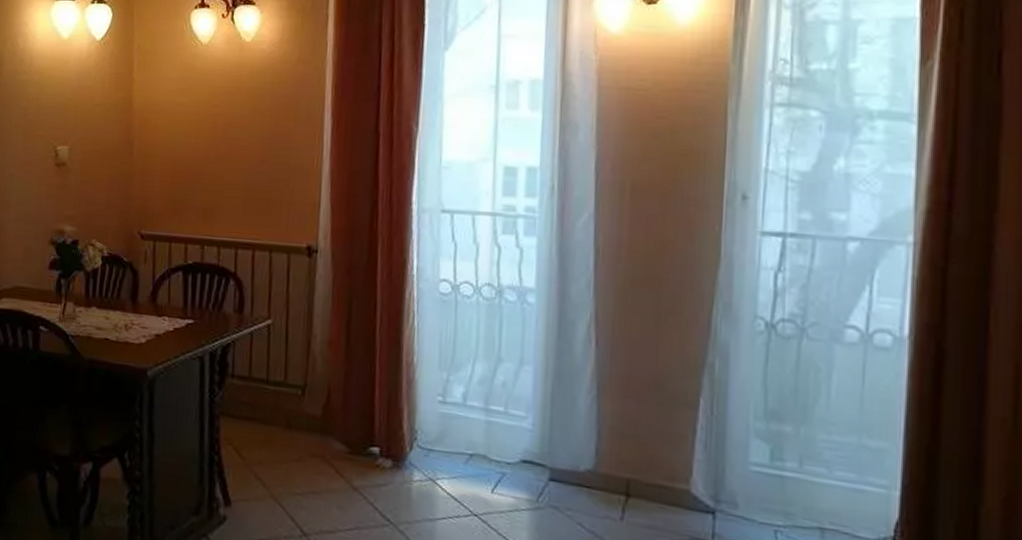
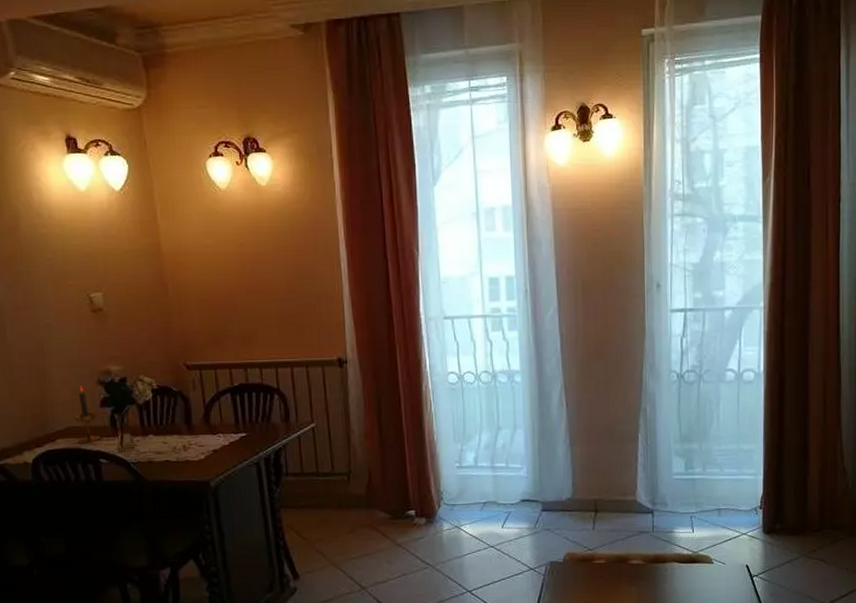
candlestick: none [21,243,45,307] -> present [73,386,101,443]

